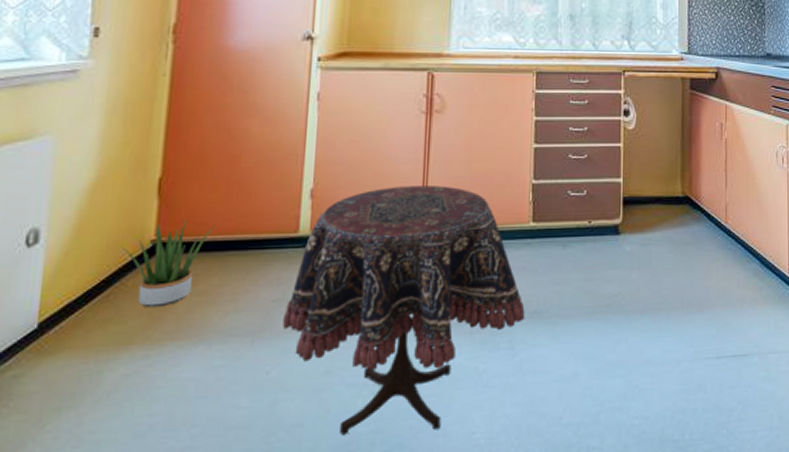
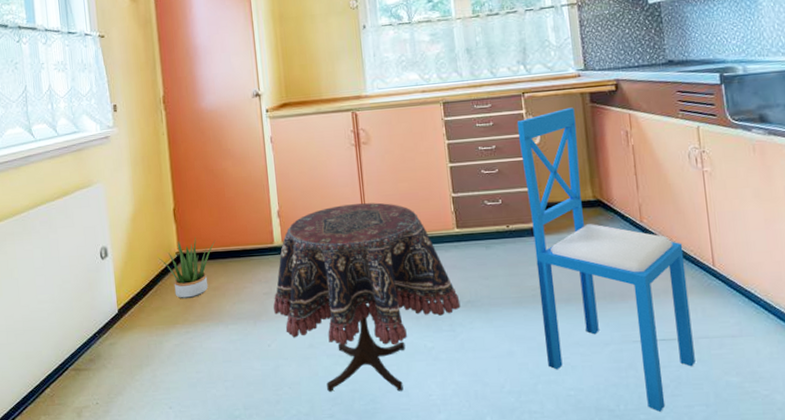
dining chair: none [613,92,763,440] -> present [516,107,695,412]

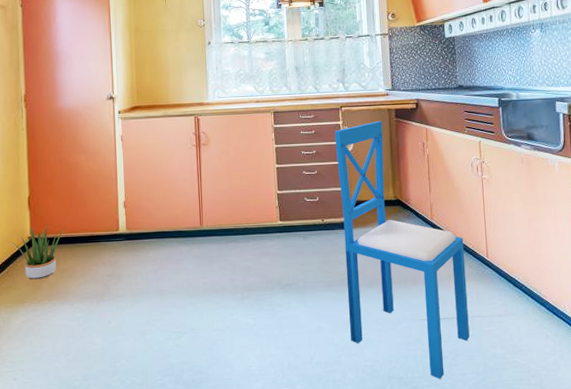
side table: present [273,202,461,392] -> none [116,197,280,364]

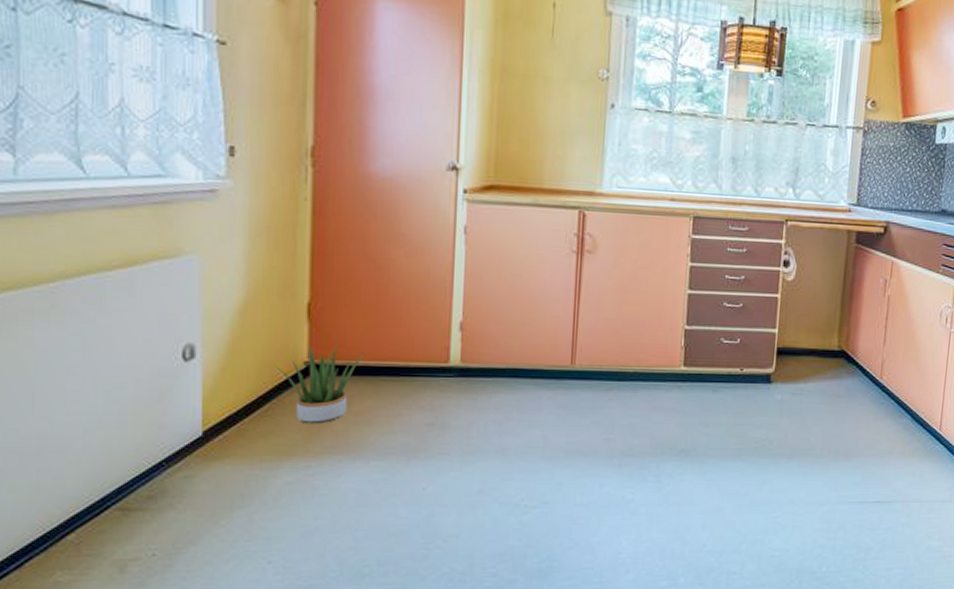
dining chair: present [334,121,470,379] -> none [757,244,916,574]

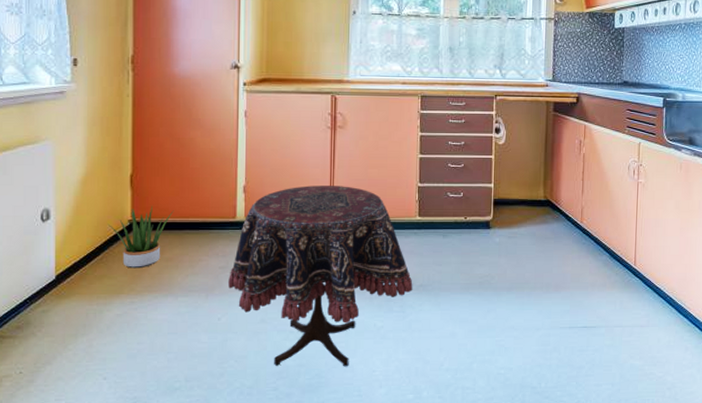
side table: none [437,324,673,548] -> present [228,185,413,367]

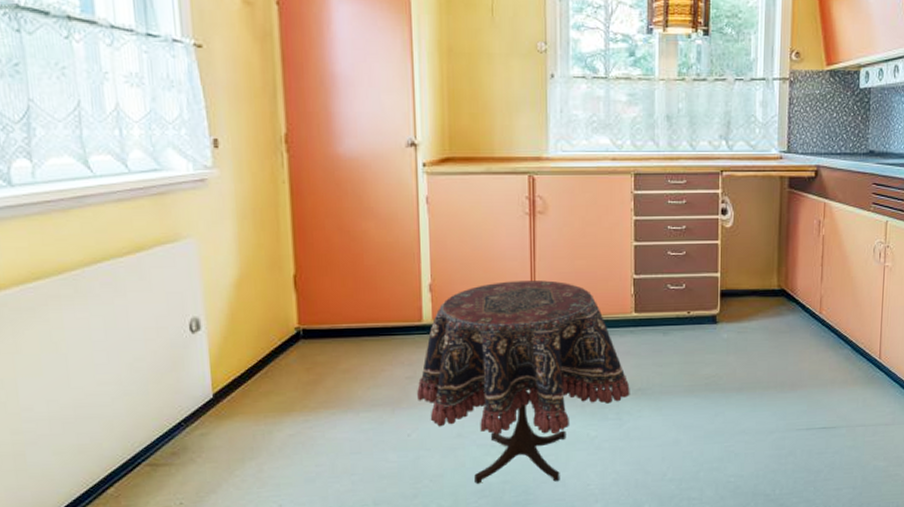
potted plant: present [109,205,174,269] -> none [272,309,349,383]

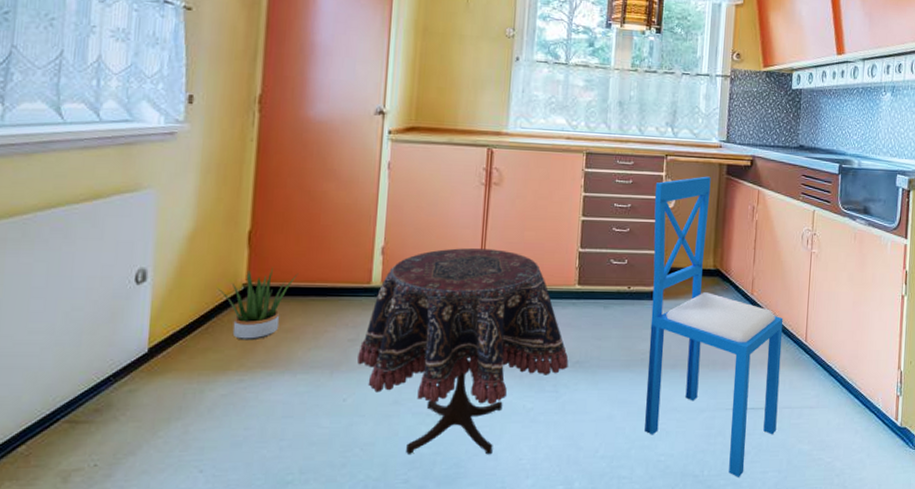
potted plant: none [272,309,349,383] -> present [218,267,298,341]
dining chair: none [710,191,855,495] -> present [645,176,784,477]

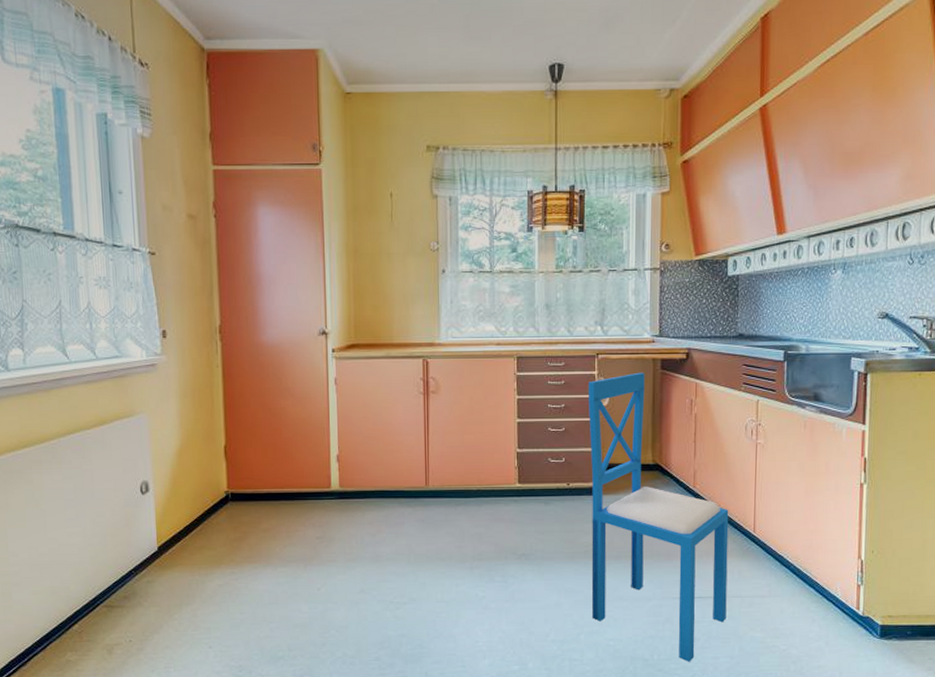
potted plant: present [218,267,298,341] -> none [206,476,269,540]
side table: present [357,248,569,455] -> none [326,453,515,637]

